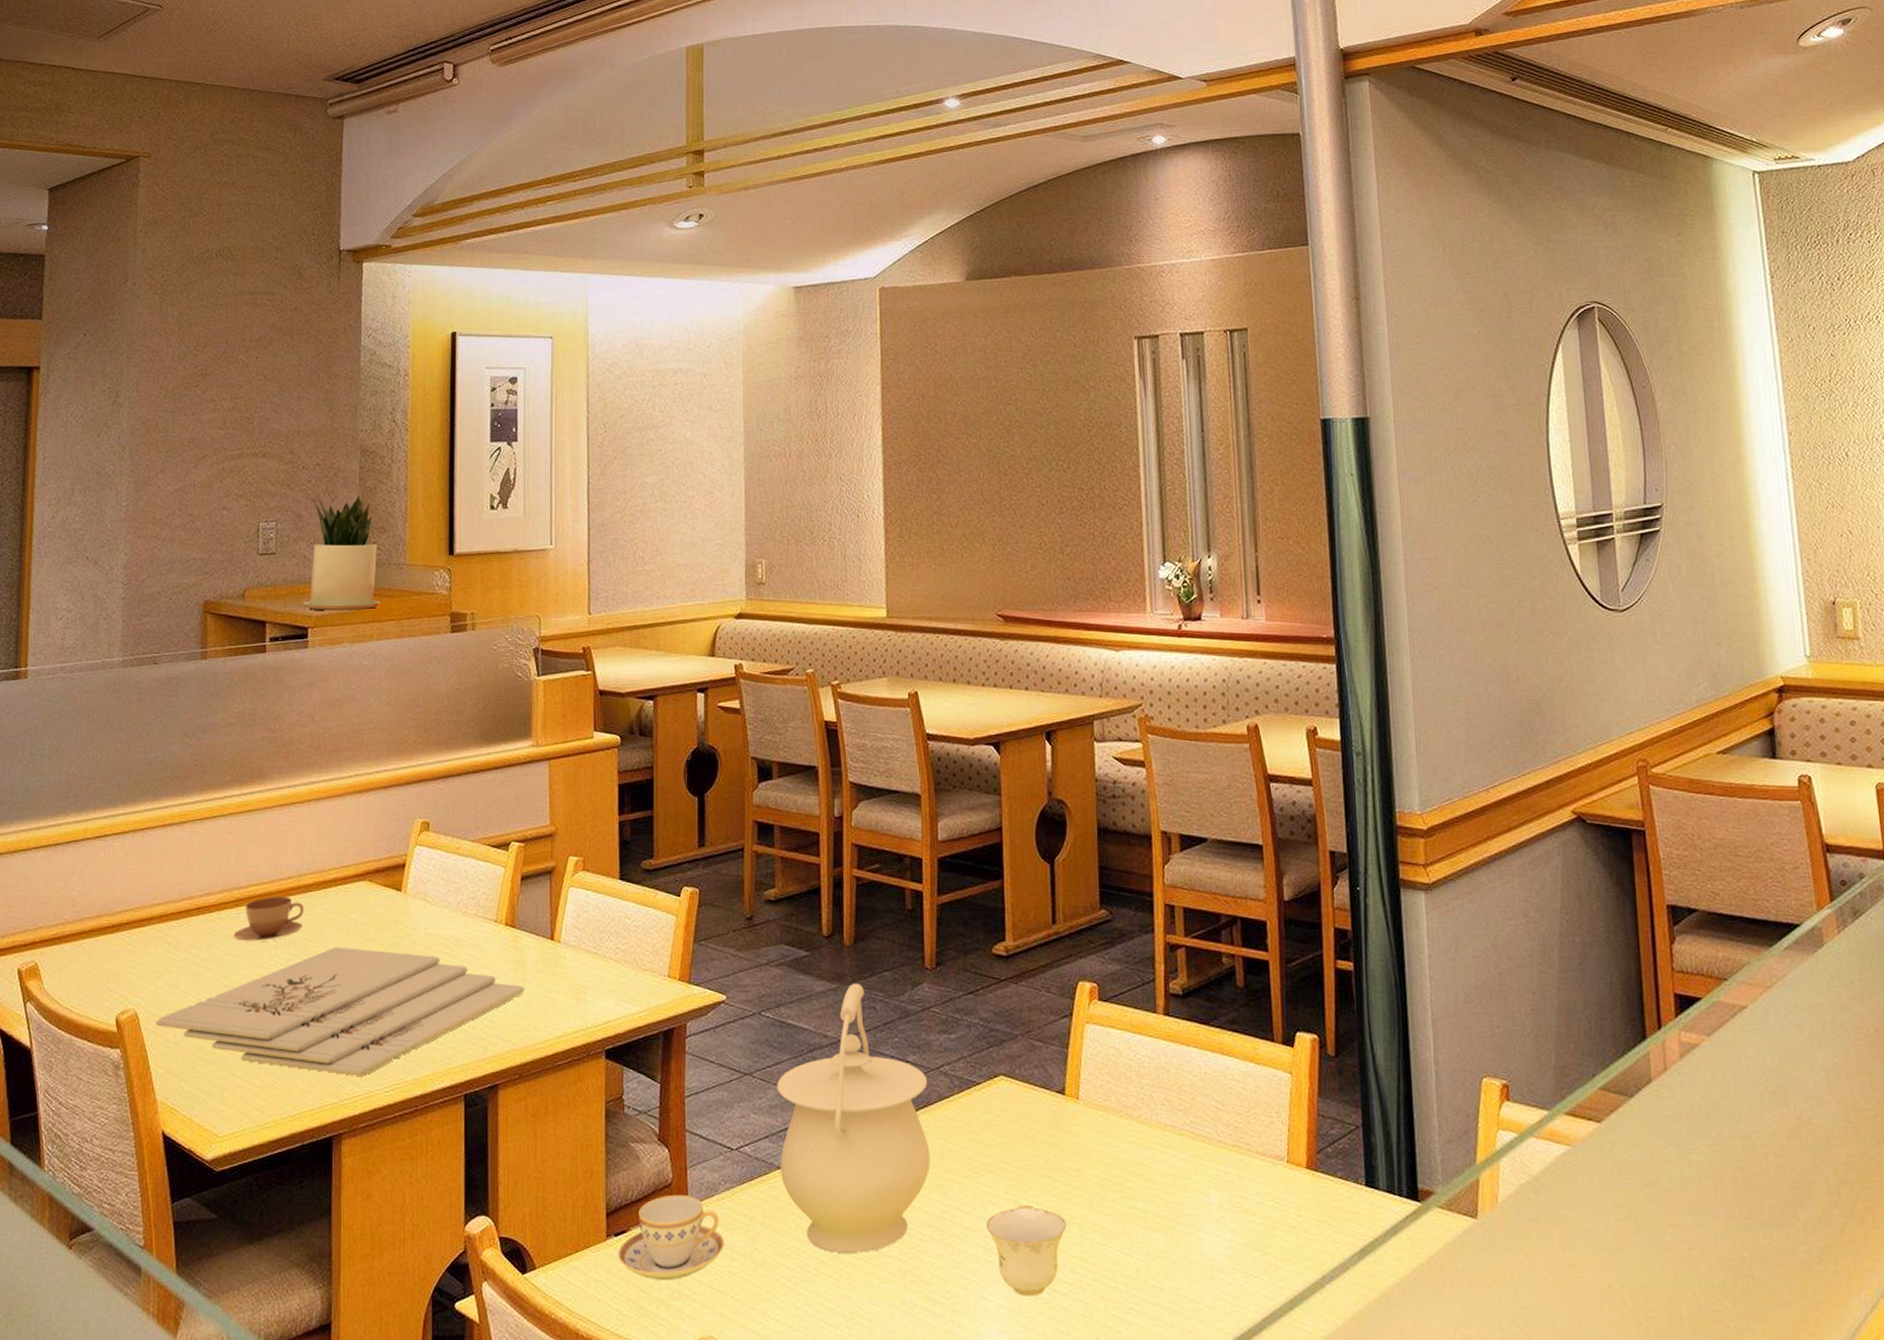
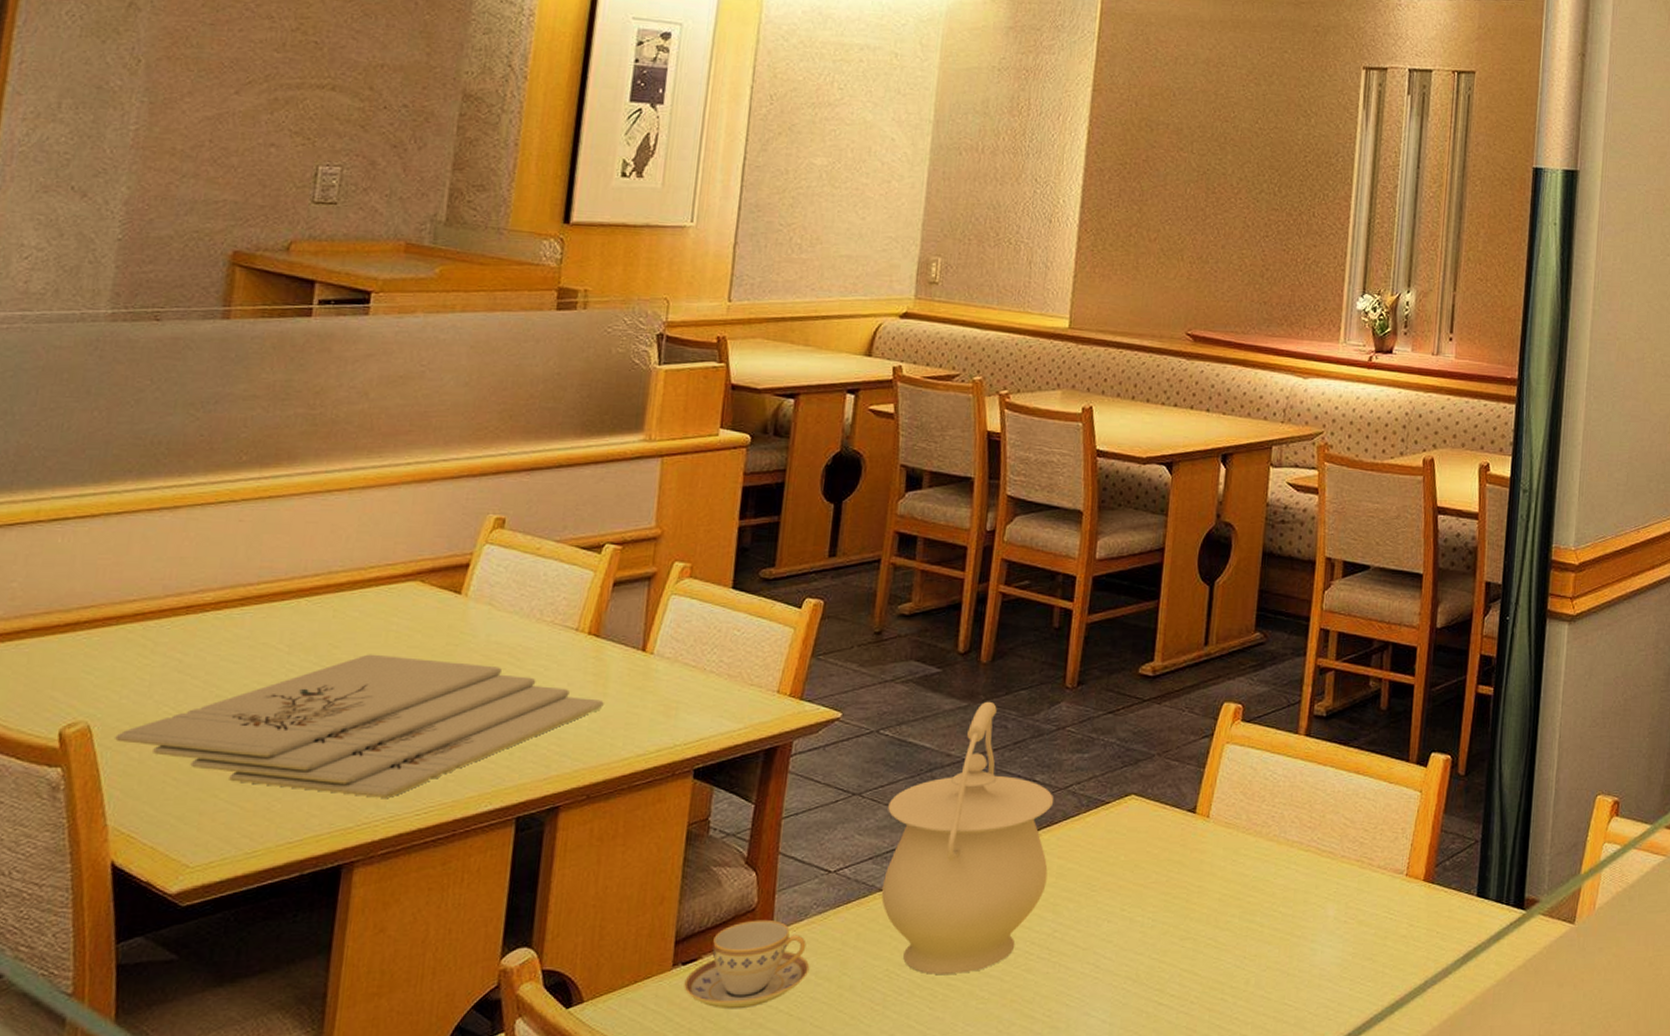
teacup: present [233,897,304,941] -> none [233,596,332,646]
planter: present [302,496,380,611] -> none [366,144,472,277]
teacup: present [986,1206,1067,1296] -> none [1098,922,1181,1011]

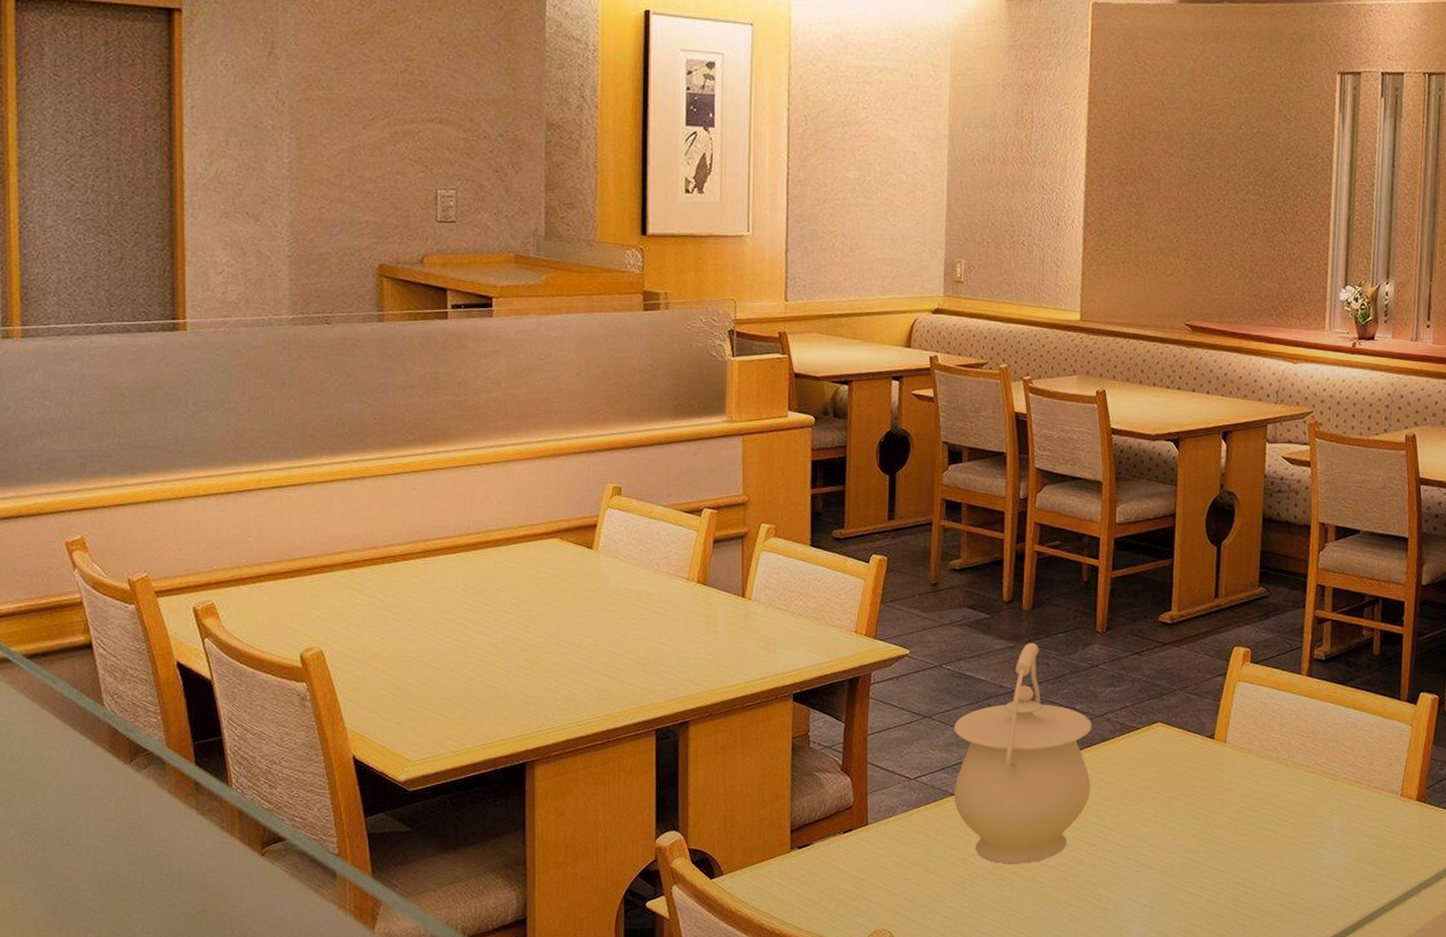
placemat: present [115,654,604,798] -> none [342,597,716,711]
teacup: present [684,919,810,1010] -> none [801,815,900,885]

